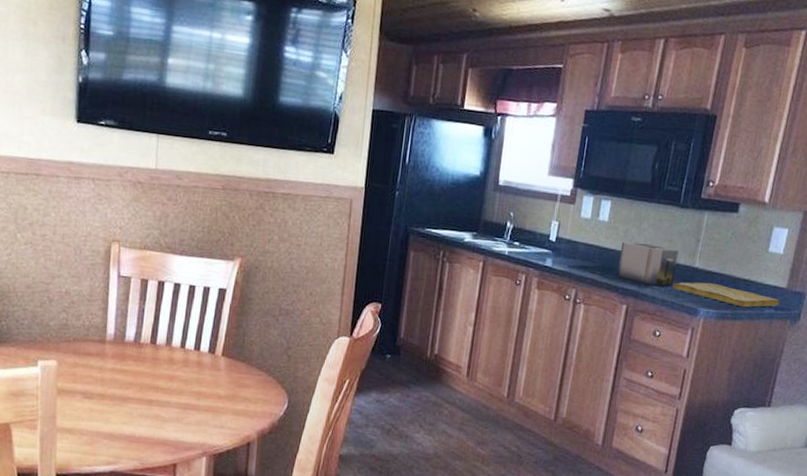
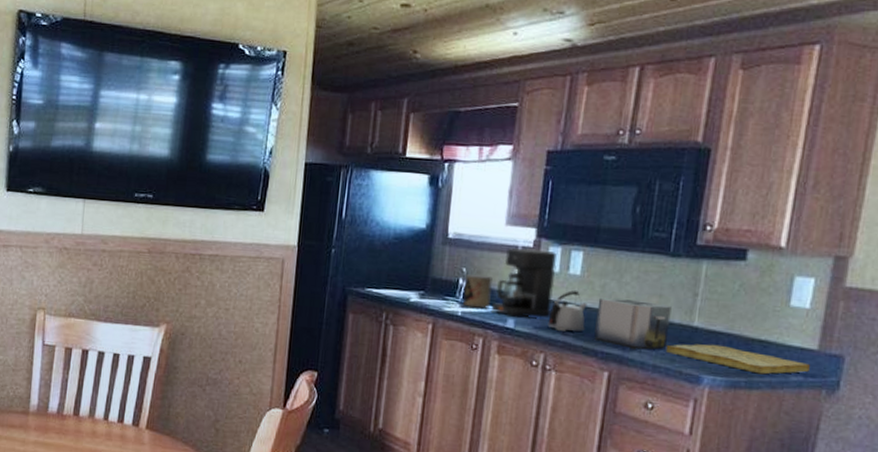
tin can: none [510,218,536,249] -> present [463,273,493,309]
coffee maker: none [533,196,589,258] -> present [491,248,557,318]
kettle: none [579,235,613,271] -> present [547,290,588,332]

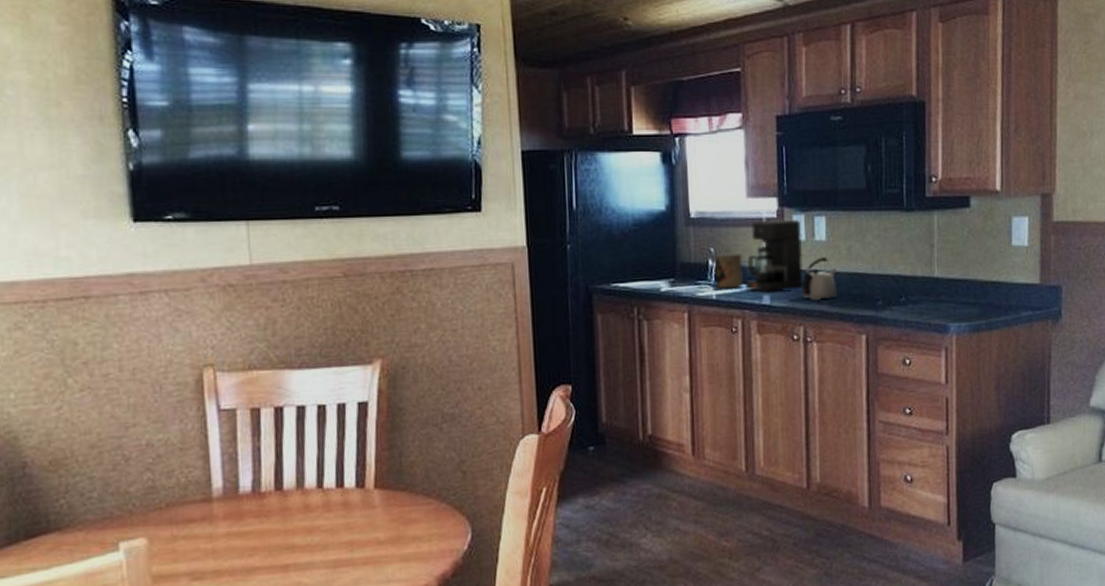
toaster: present [594,297,672,350] -> none [846,258,914,308]
cutting board: present [665,344,811,375] -> none [913,291,1037,315]

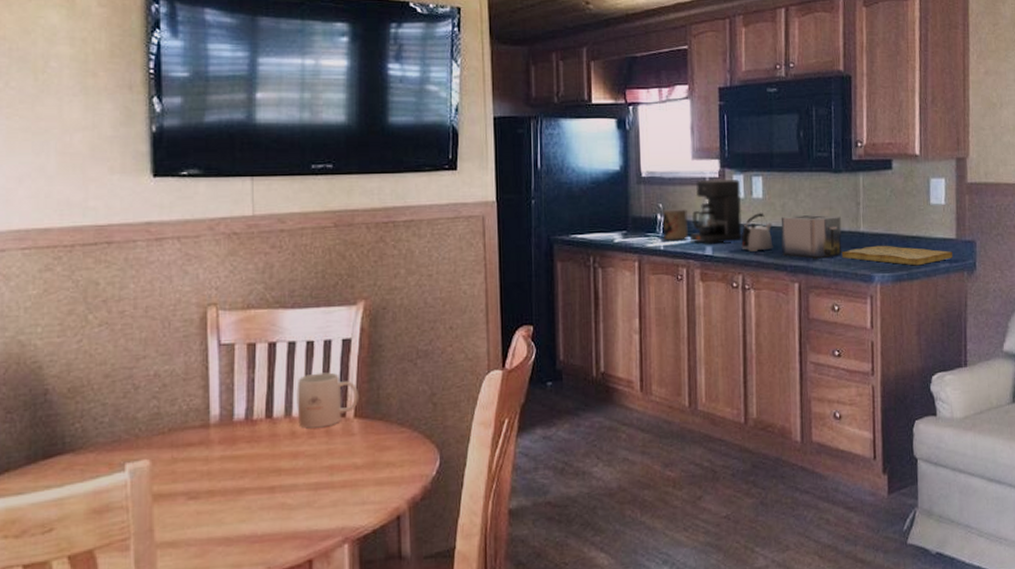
mug: none [308,439,380,501] -> present [296,372,359,428]
toaster: none [846,258,914,308] -> present [781,214,842,259]
cutting board: none [913,291,1037,315] -> present [841,245,953,266]

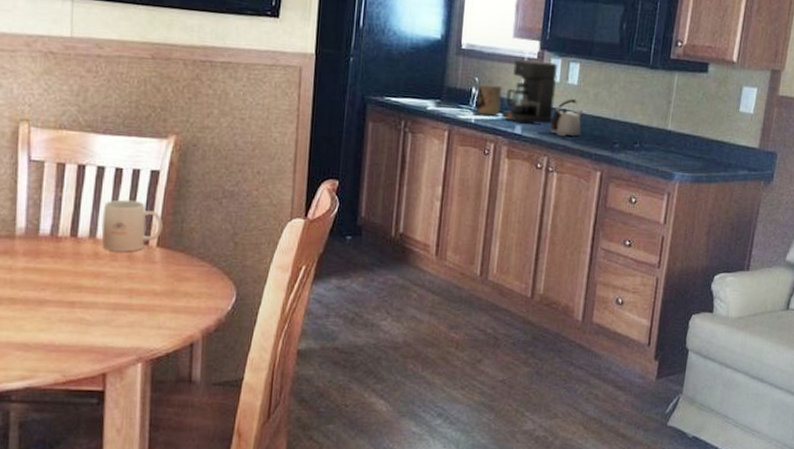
toaster: present [781,214,842,259] -> none [589,105,651,152]
cutting board: present [841,245,953,266] -> none [646,145,754,170]

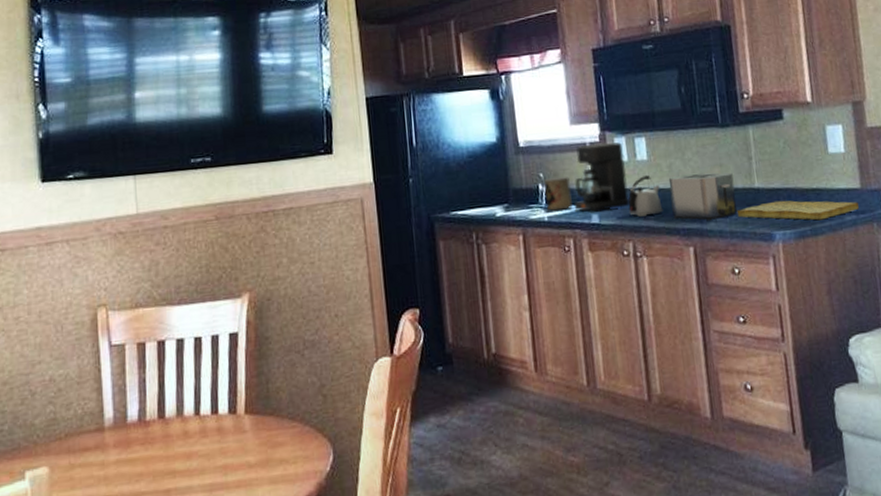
mug: present [101,199,164,252] -> none [187,368,249,428]
toaster: none [589,105,651,152] -> present [668,172,738,220]
cutting board: none [646,145,754,170] -> present [736,200,859,221]

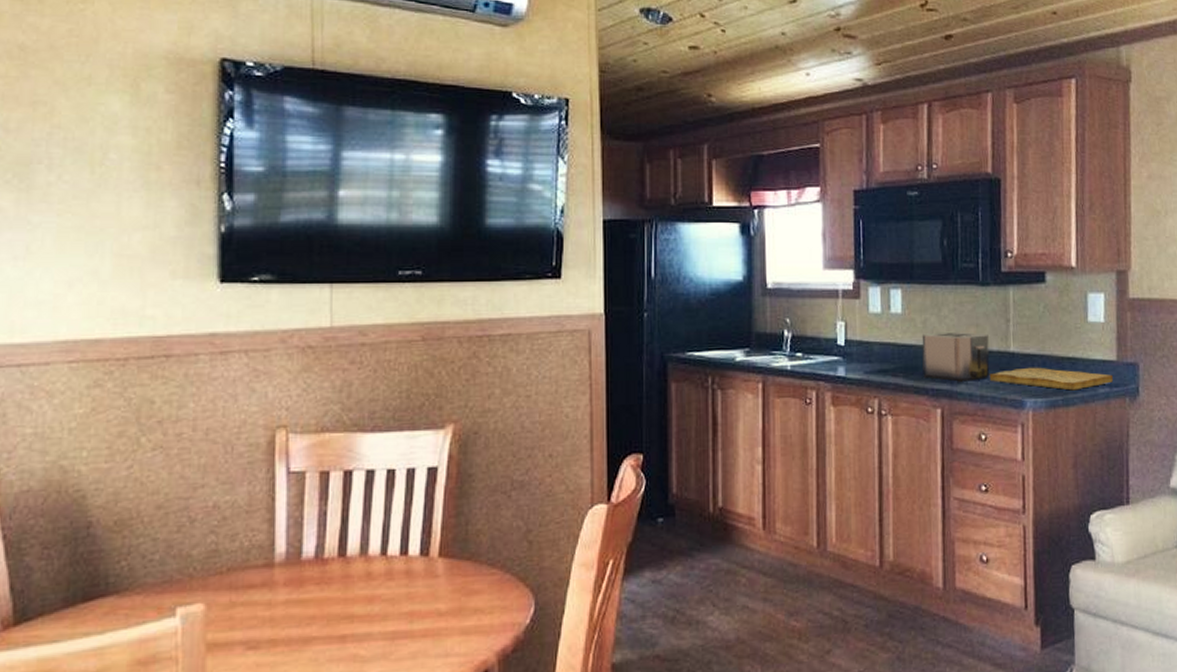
tin can: present [544,176,573,211] -> none [789,323,818,360]
coffee maker: present [574,142,629,212] -> none [820,291,879,364]
kettle: present [628,175,663,217] -> none [877,330,913,373]

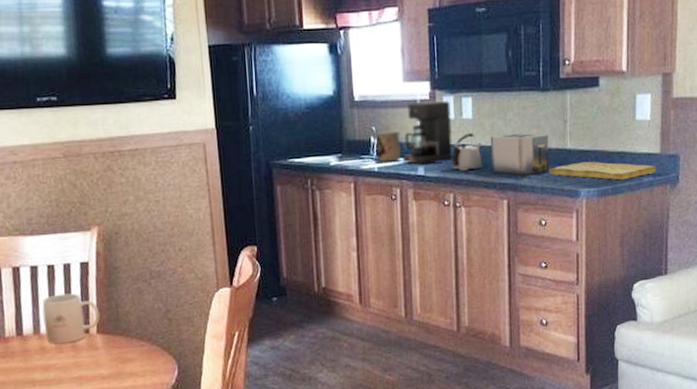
mug: none [374,505,445,569] -> present [42,293,100,344]
tin can: none [789,323,818,360] -> present [376,130,401,162]
coffee maker: none [820,291,879,364] -> present [402,100,453,165]
kettle: none [877,330,913,373] -> present [452,133,483,171]

